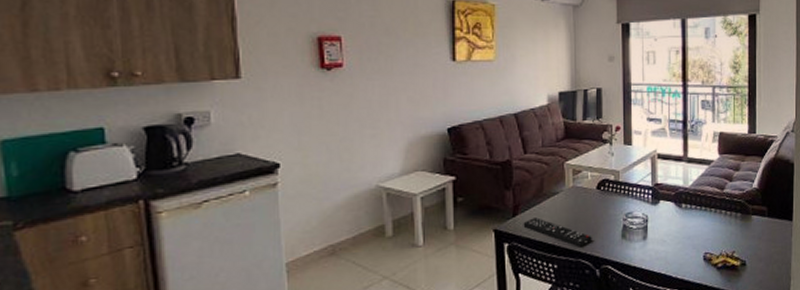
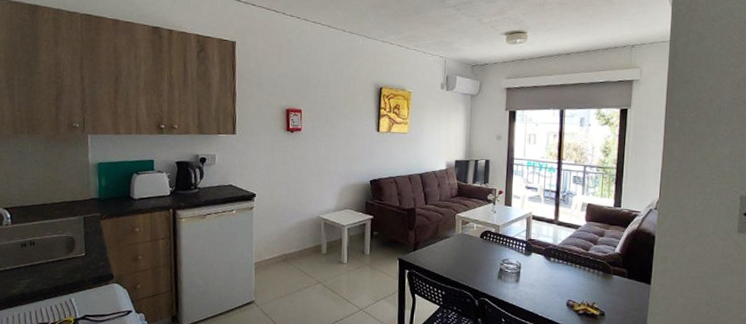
remote control: present [523,217,592,247] -> none [421,253,474,281]

